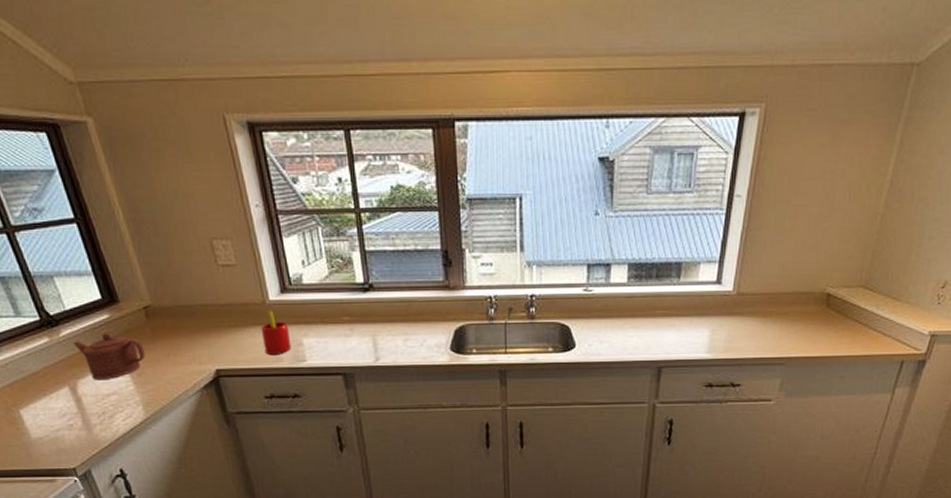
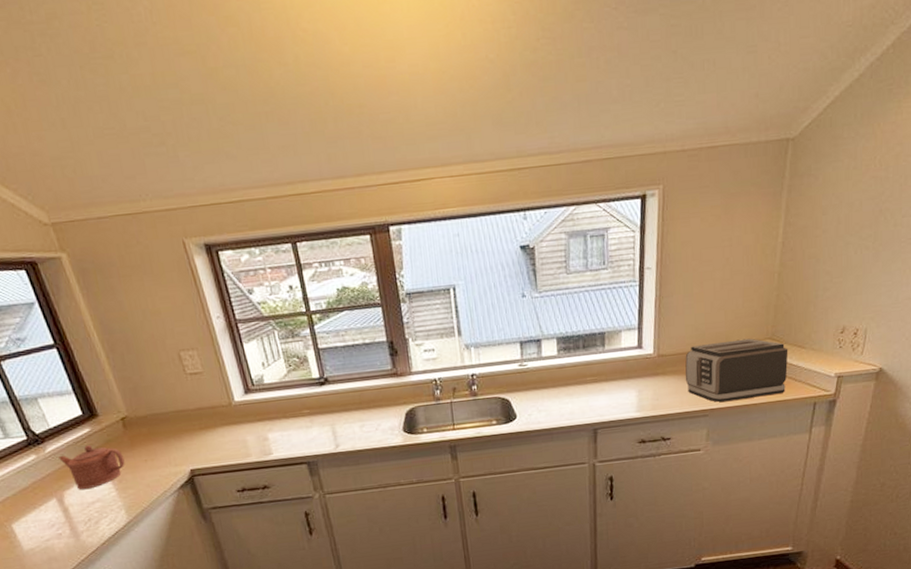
straw: present [261,309,292,354] -> none [229,410,258,451]
toaster: none [764,284,882,351] -> present [685,338,788,403]

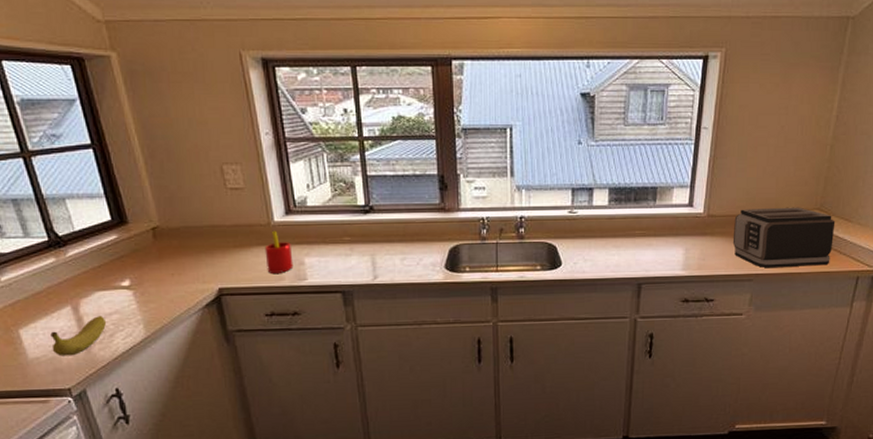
fruit: none [40,505,91,546] -> present [50,316,106,356]
teapot: present [58,445,125,490] -> none [80,253,150,300]
straw: none [229,410,258,451] -> present [264,230,294,273]

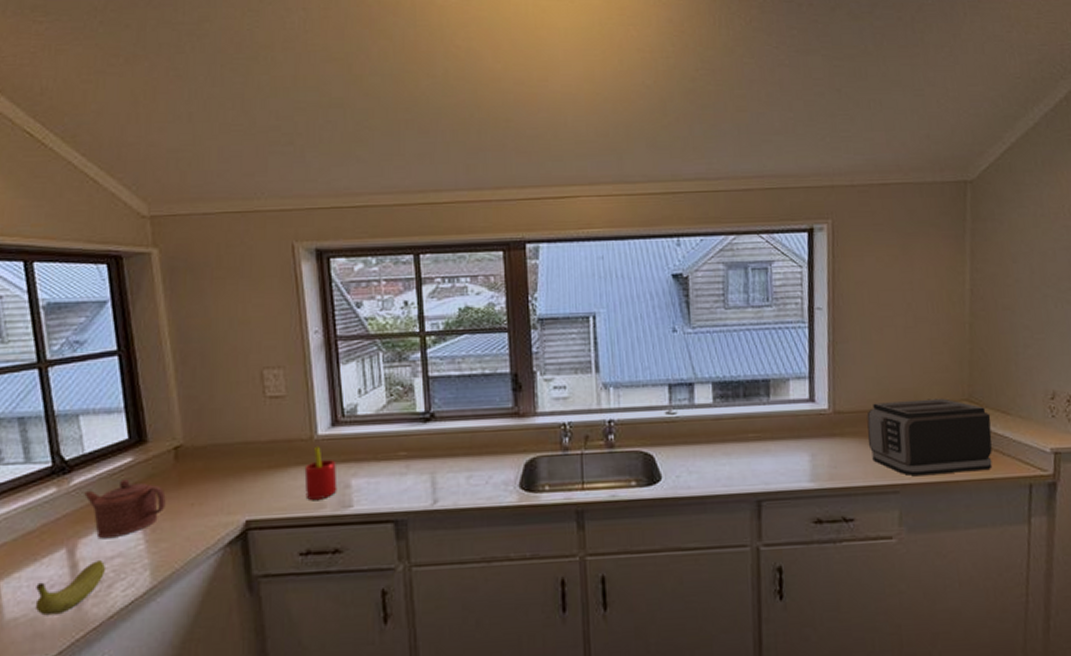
teapot: none [80,253,150,300] -> present [84,479,166,539]

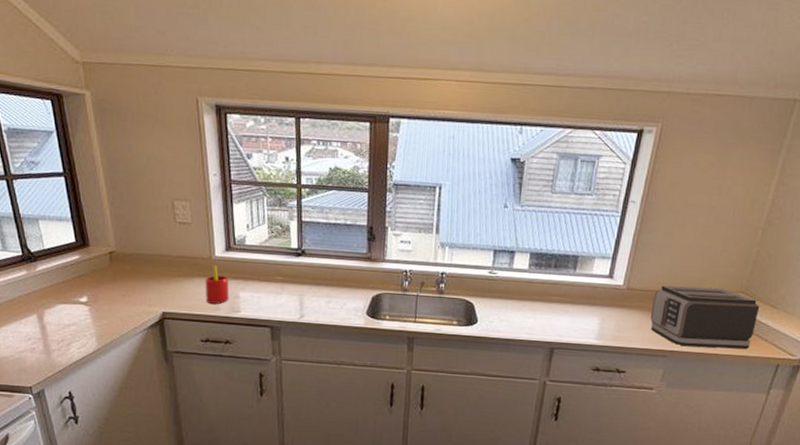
fruit: present [35,560,105,616] -> none [18,326,64,359]
teapot: present [84,479,166,539] -> none [47,271,105,312]

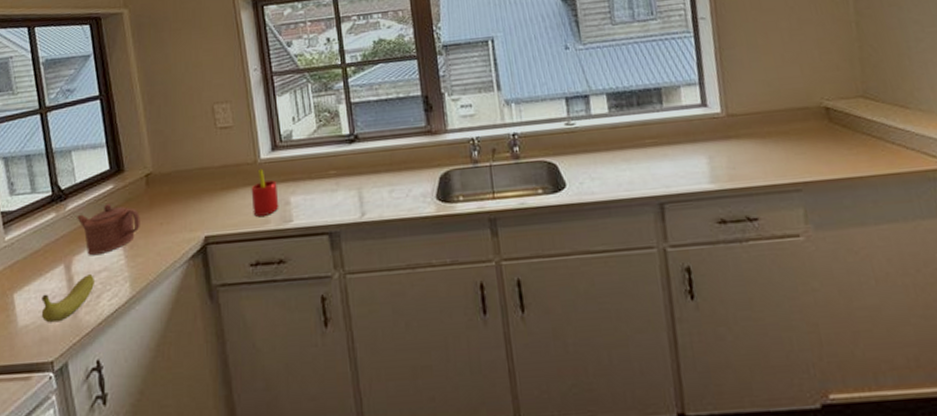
fruit: none [18,326,64,359] -> present [41,274,94,323]
teapot: none [47,271,105,312] -> present [77,204,140,256]
toaster: present [650,285,760,349] -> none [760,96,897,174]

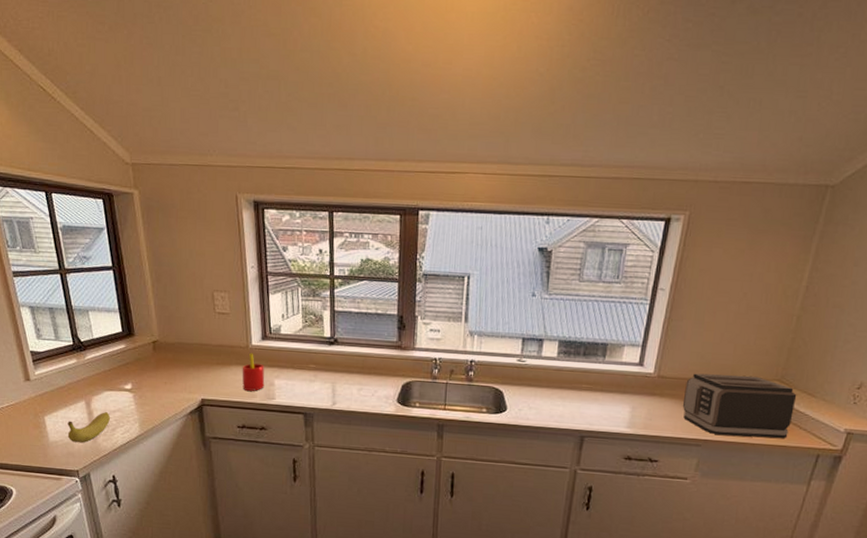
teapot: present [77,204,140,256] -> none [95,360,148,399]
toaster: none [760,96,897,174] -> present [682,373,797,439]

